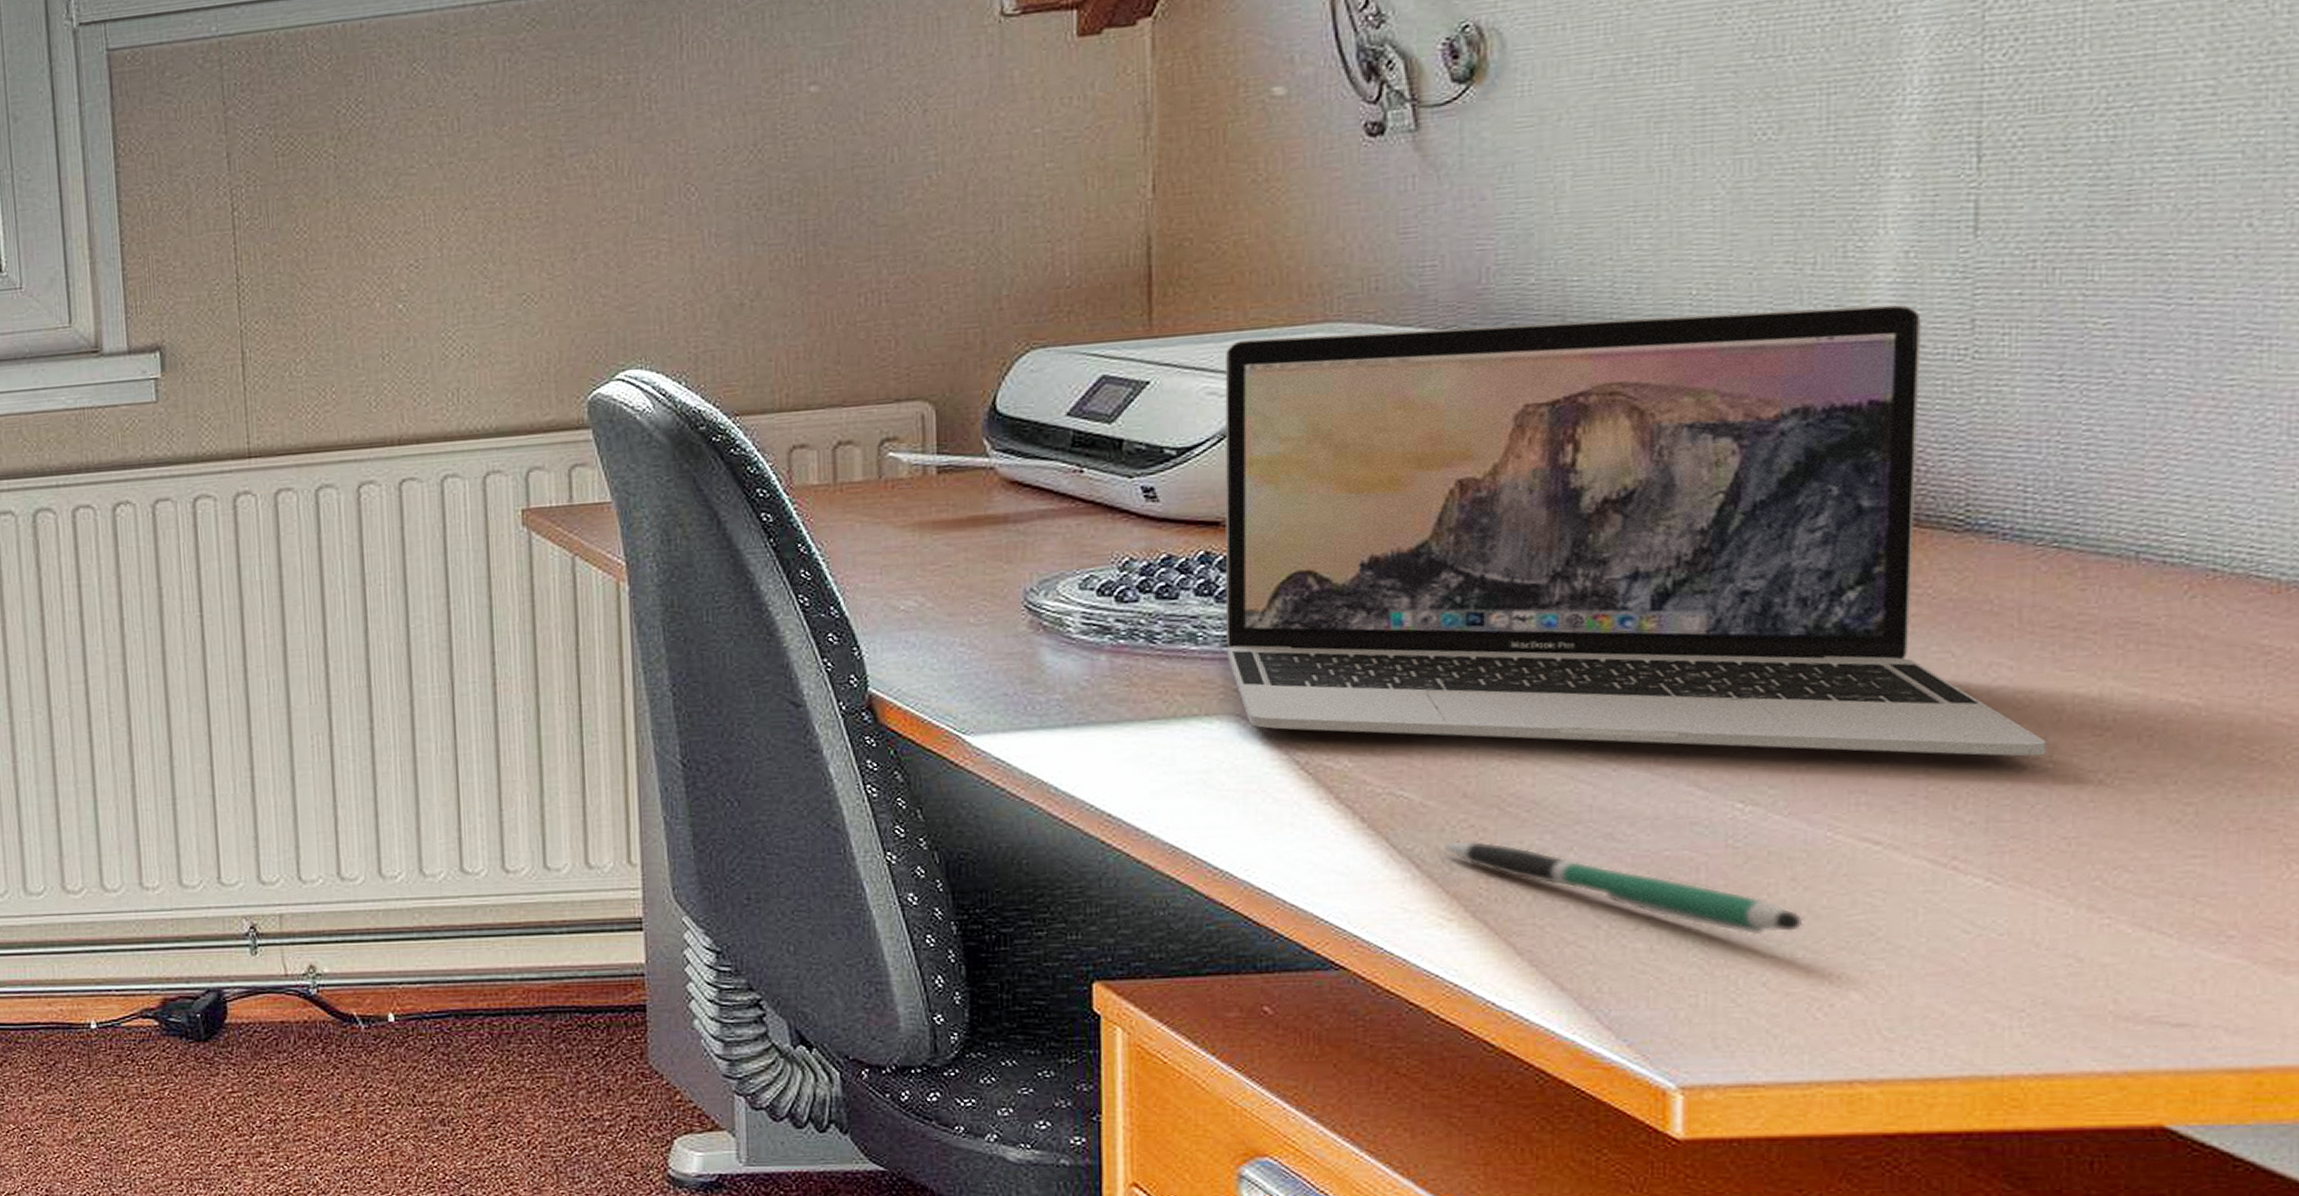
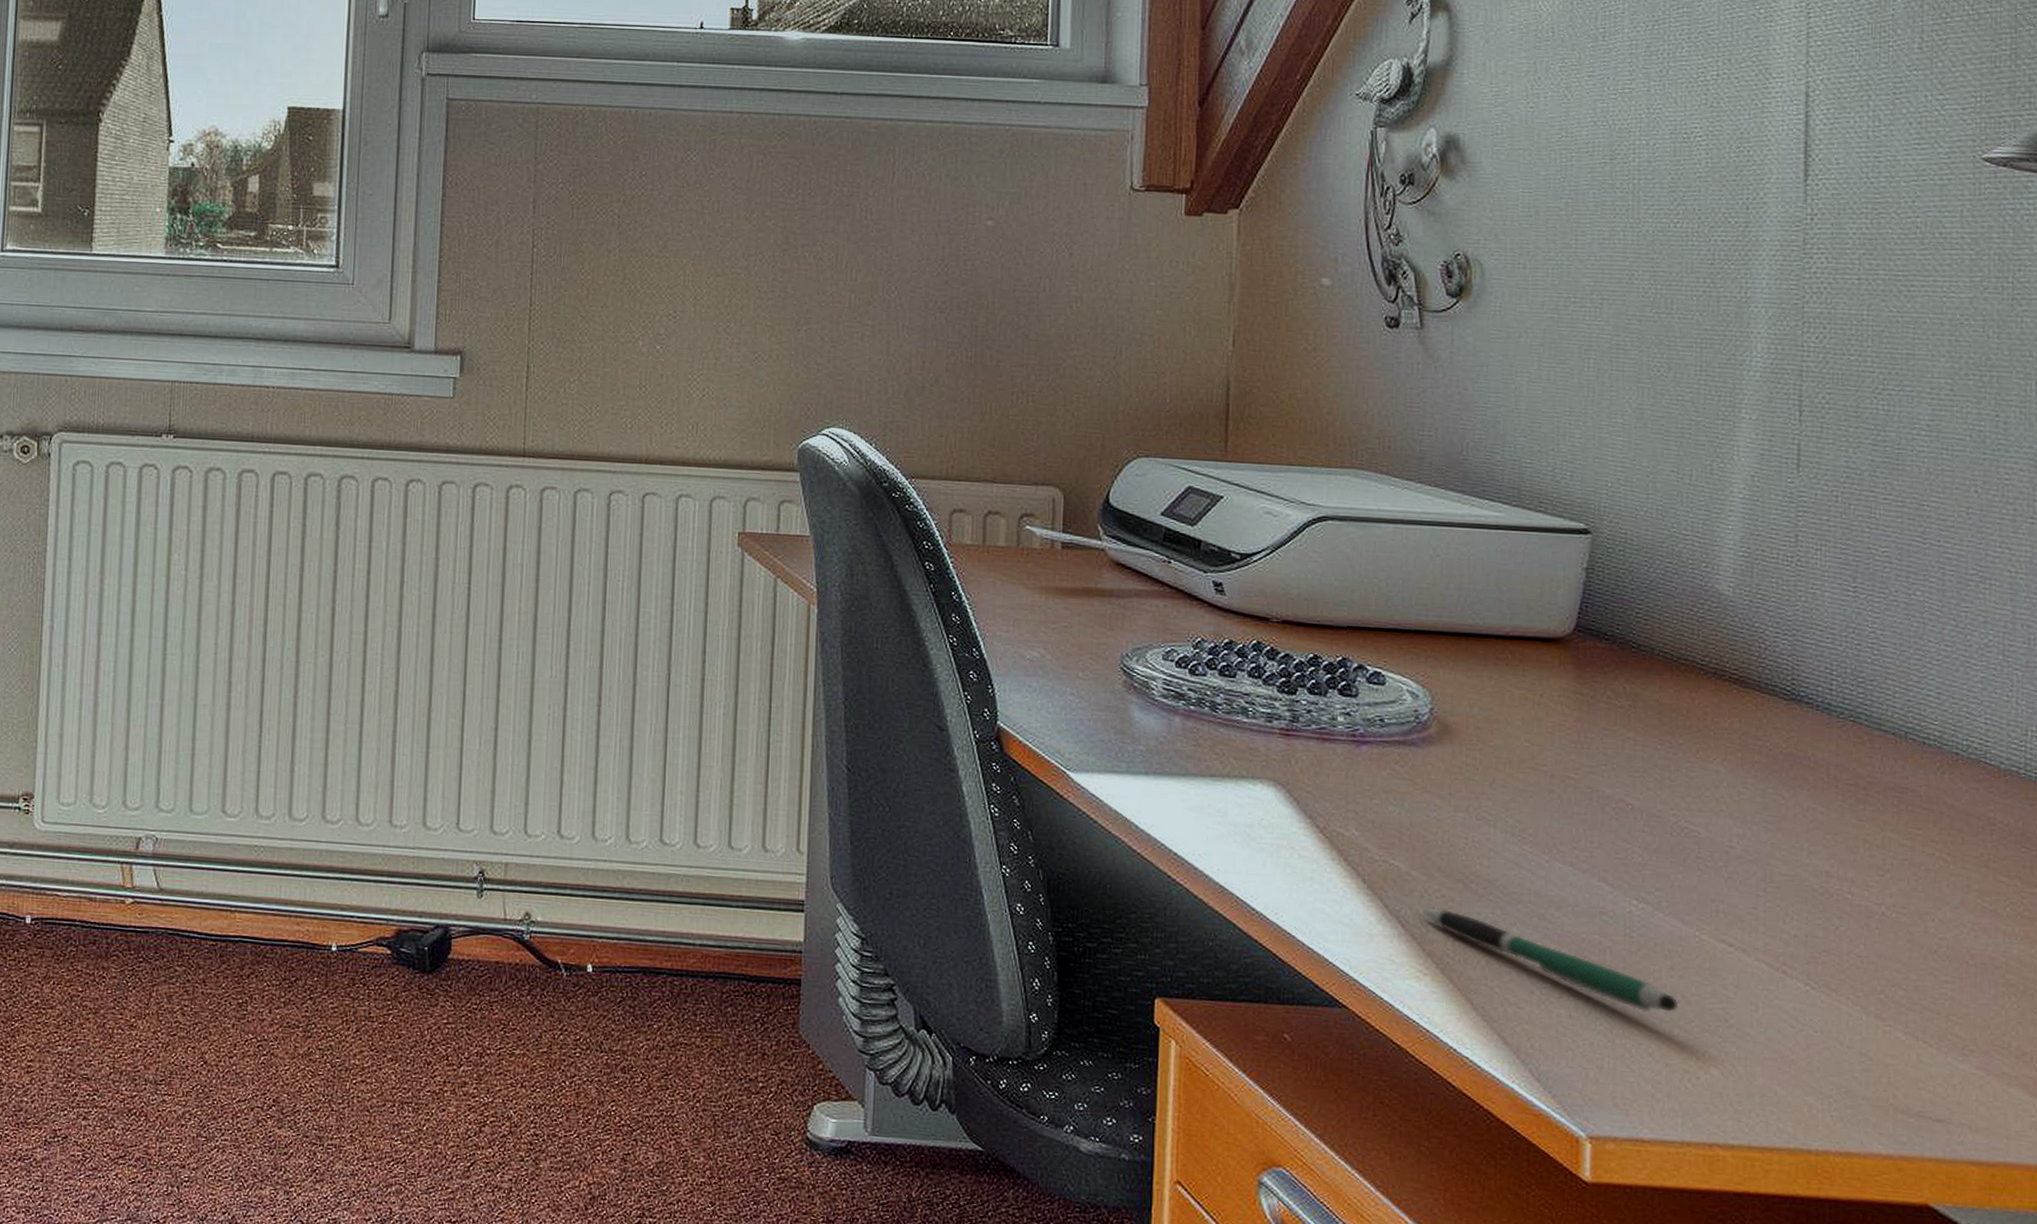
laptop: present [1224,304,2047,757] -> none [1269,473,1847,887]

